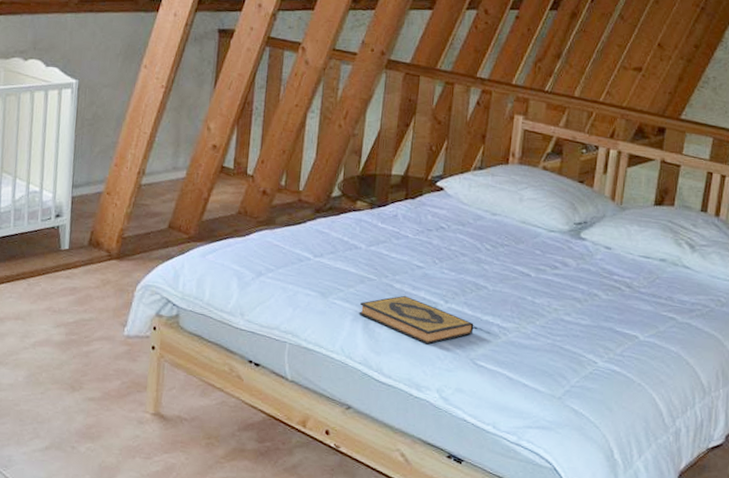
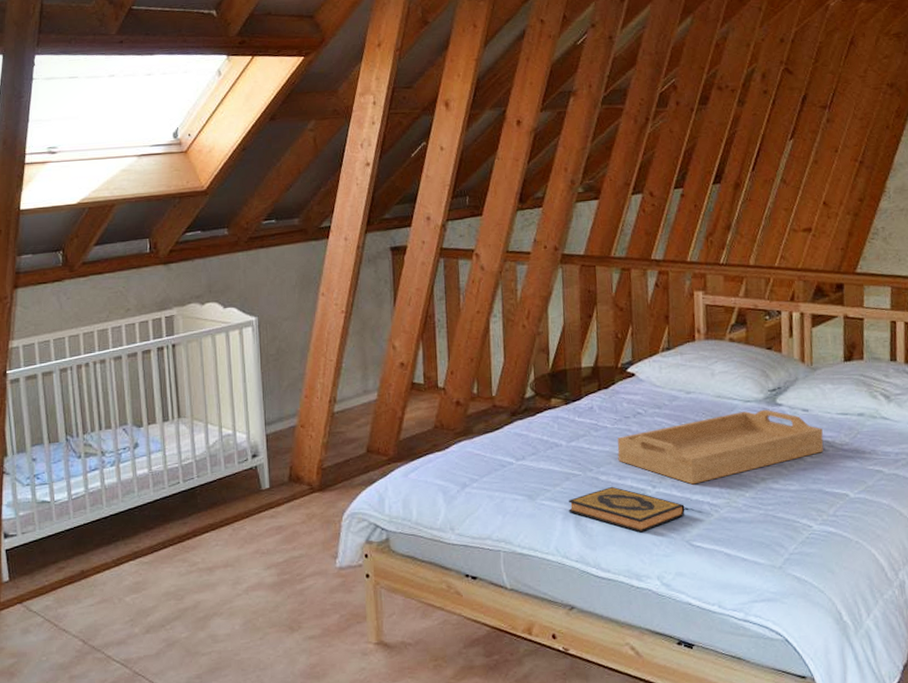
serving tray: none [415,240,622,305] -> present [617,409,824,485]

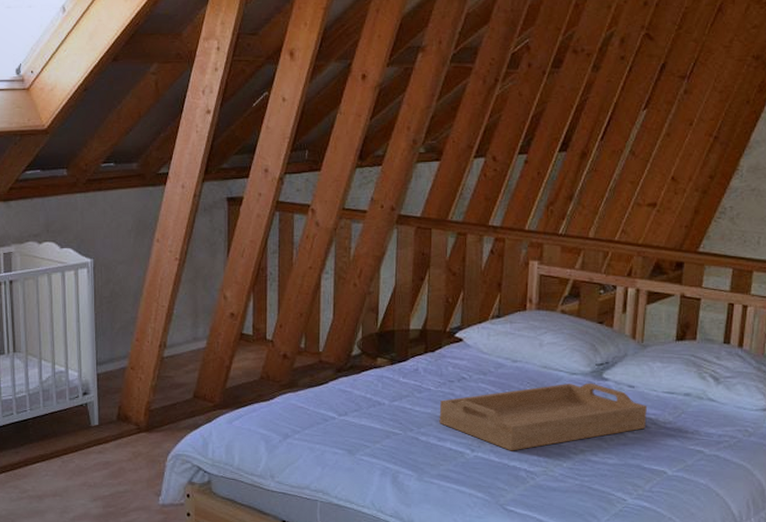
hardback book: present [568,486,685,533] -> none [386,447,501,494]

